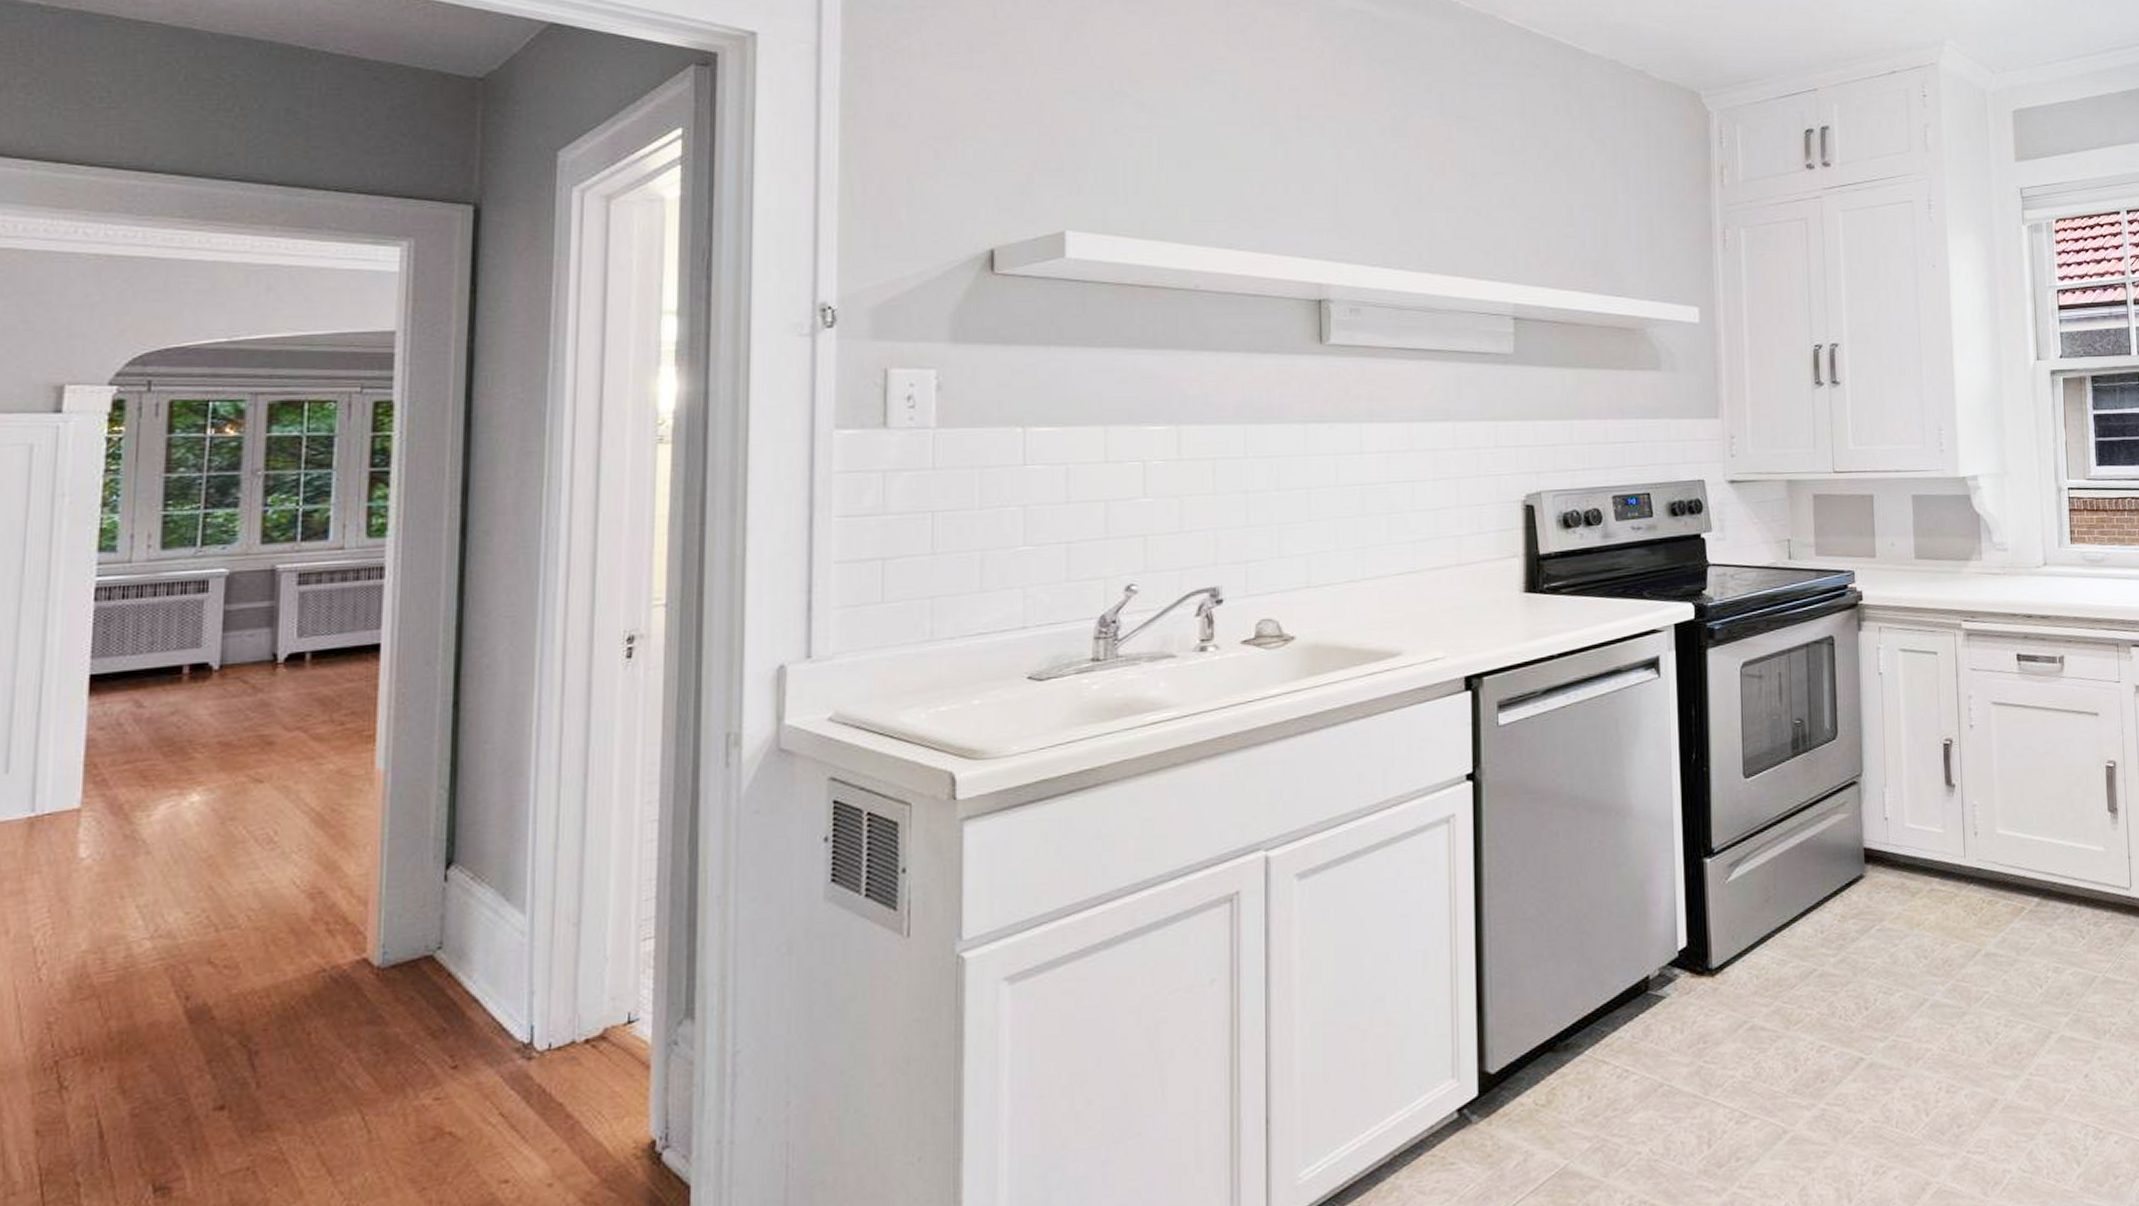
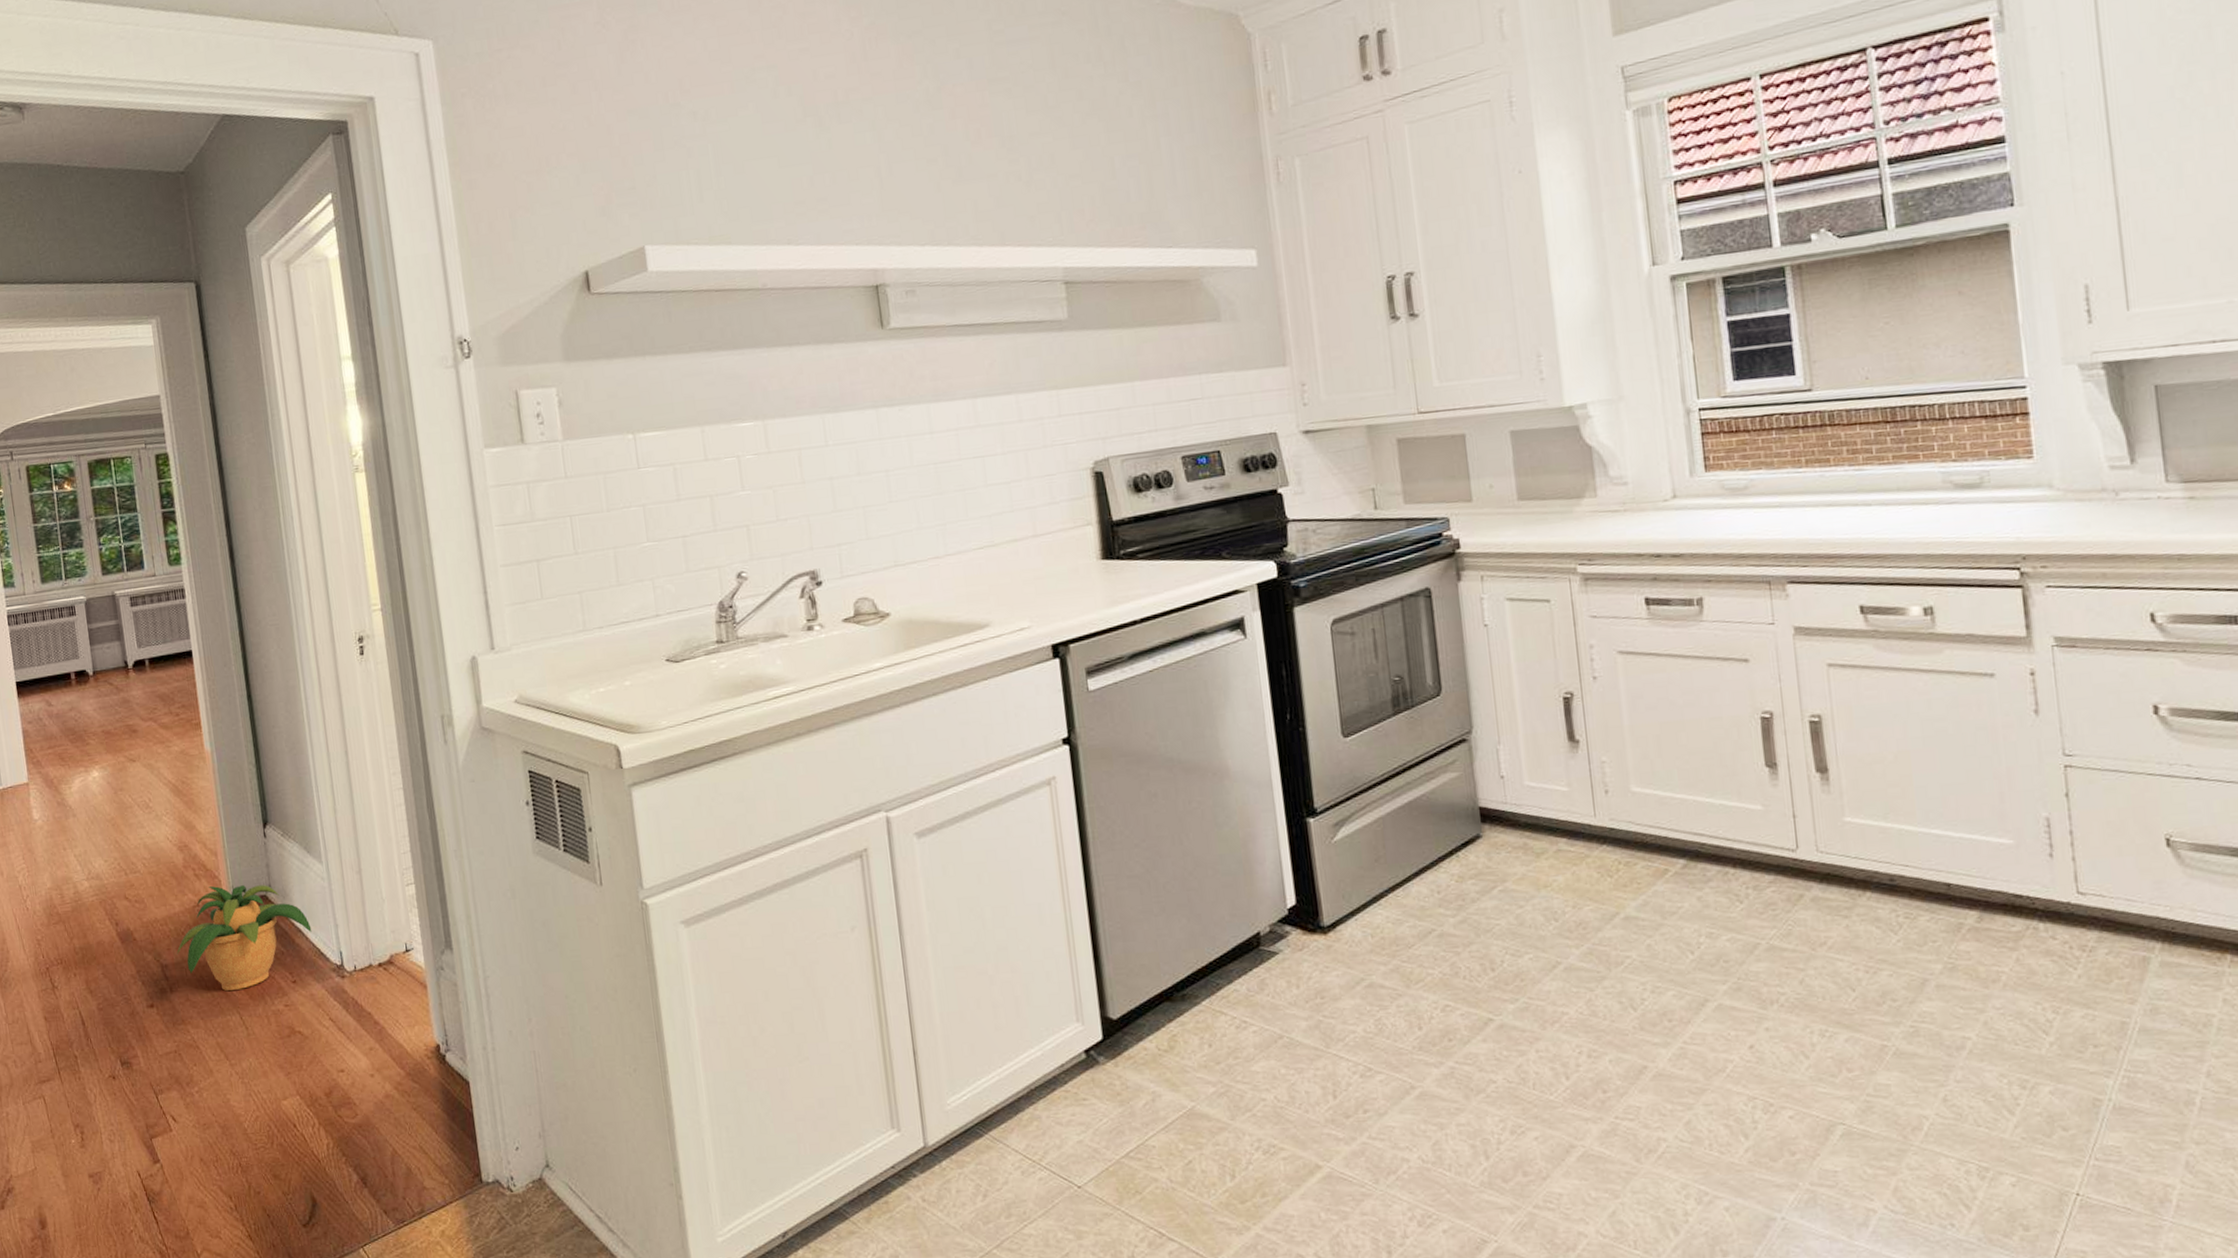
potted plant: none [277,942,494,1083] -> present [177,885,312,991]

